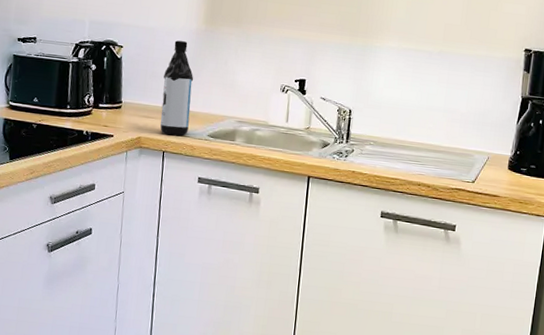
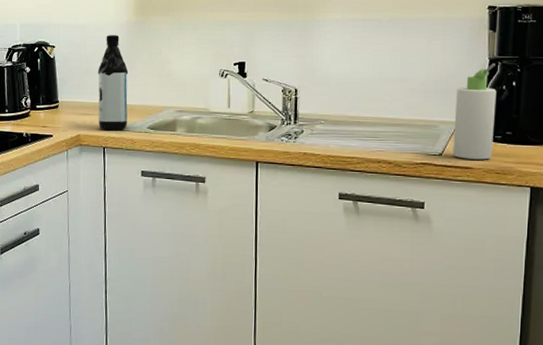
bottle: none [484,102,527,190] -> present [453,63,497,160]

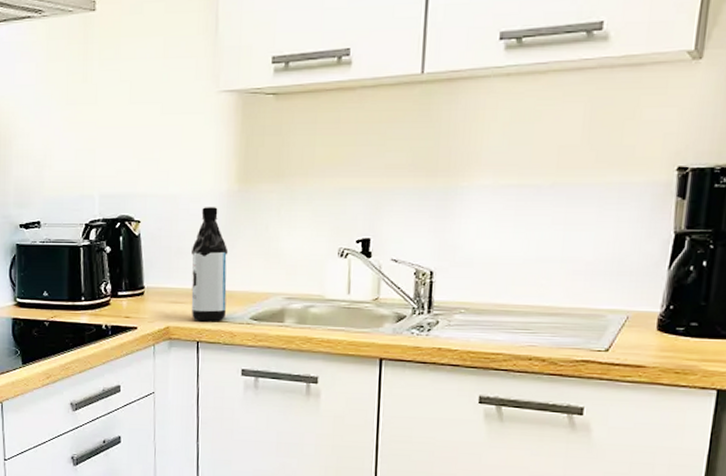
bottle: present [453,63,497,160] -> none [622,239,682,357]

